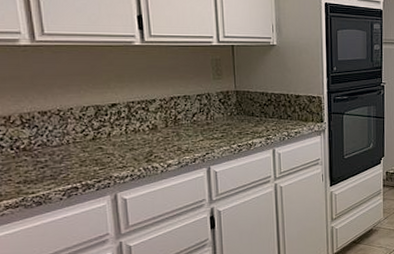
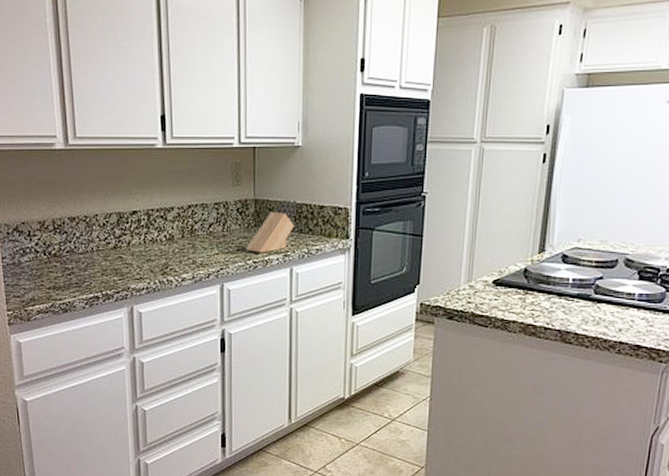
knife block: none [230,90,275,138] -> present [246,199,296,253]

